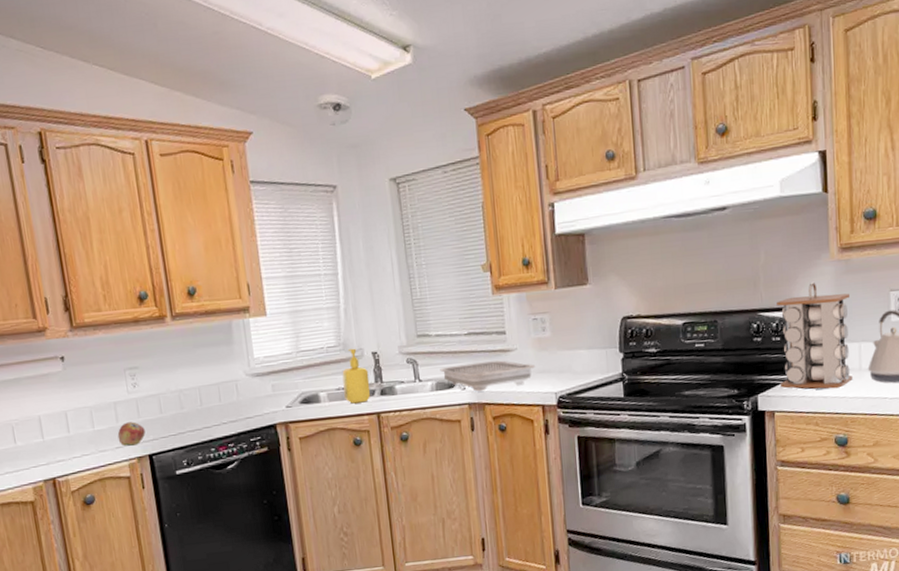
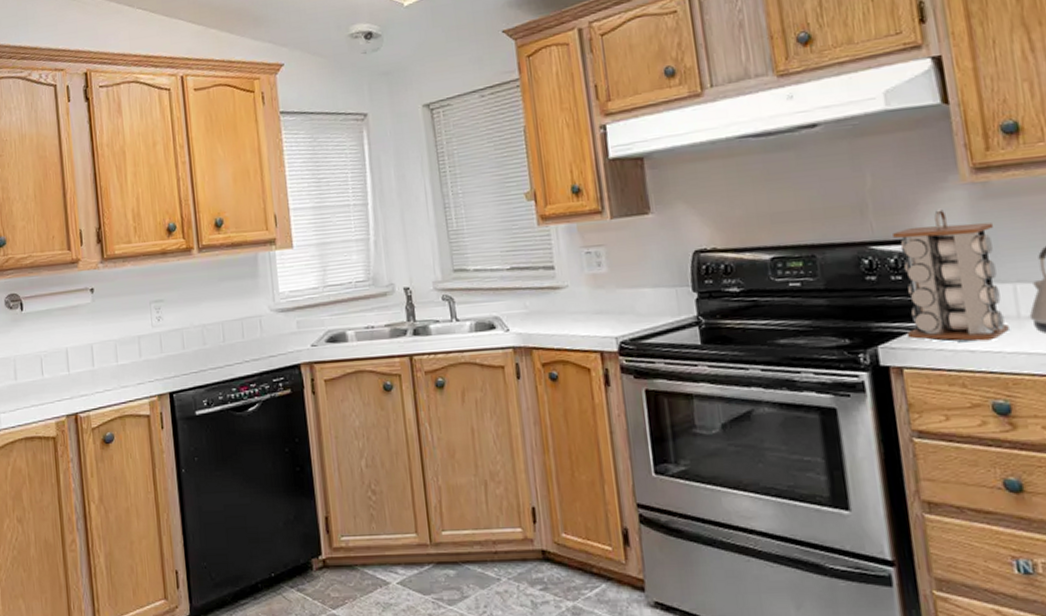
fruit: present [117,422,146,447] -> none [140,357,167,383]
soap dispenser: present [342,348,371,404] -> none [371,283,402,344]
dish rack: present [440,360,535,392] -> none [479,299,590,334]

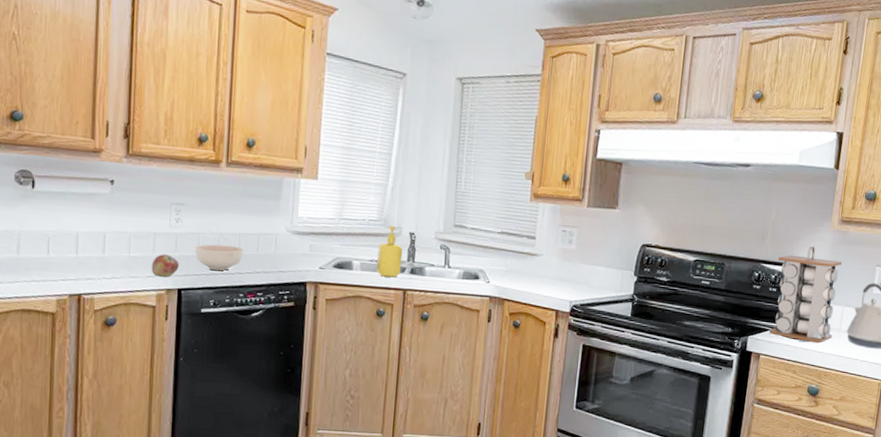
fruit: none [140,357,167,383] -> present [151,254,179,278]
bowl: none [179,336,230,367] -> present [194,244,244,272]
soap dispenser: none [371,283,402,344] -> present [376,225,403,278]

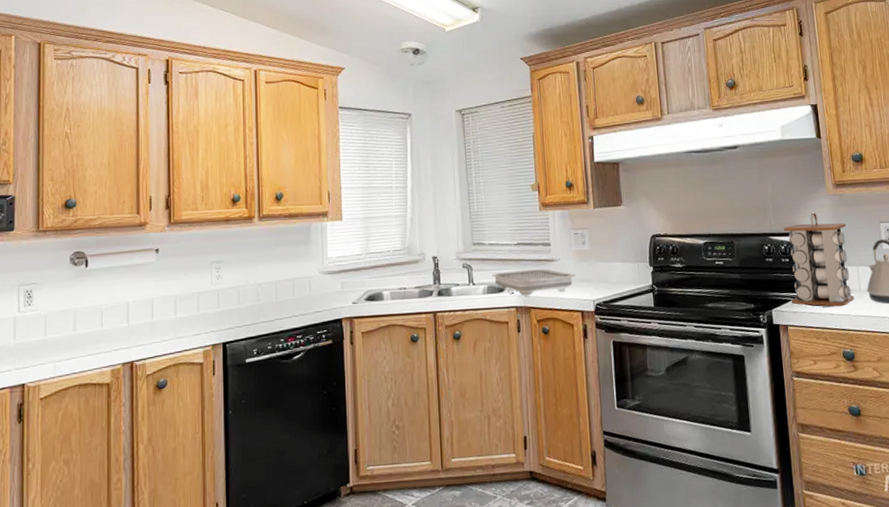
fruit: present [151,254,179,278] -> none [197,311,222,335]
bowl: present [194,244,244,272] -> none [235,294,281,321]
soap dispenser: present [376,225,403,278] -> none [405,252,429,303]
dish rack: none [469,259,556,289] -> present [492,269,575,296]

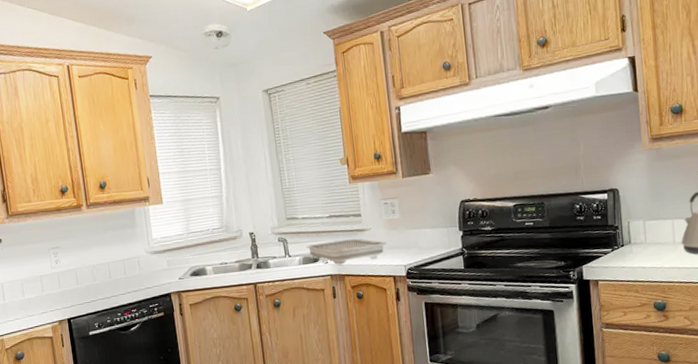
spice rack: present [784,211,854,308] -> none [596,167,668,262]

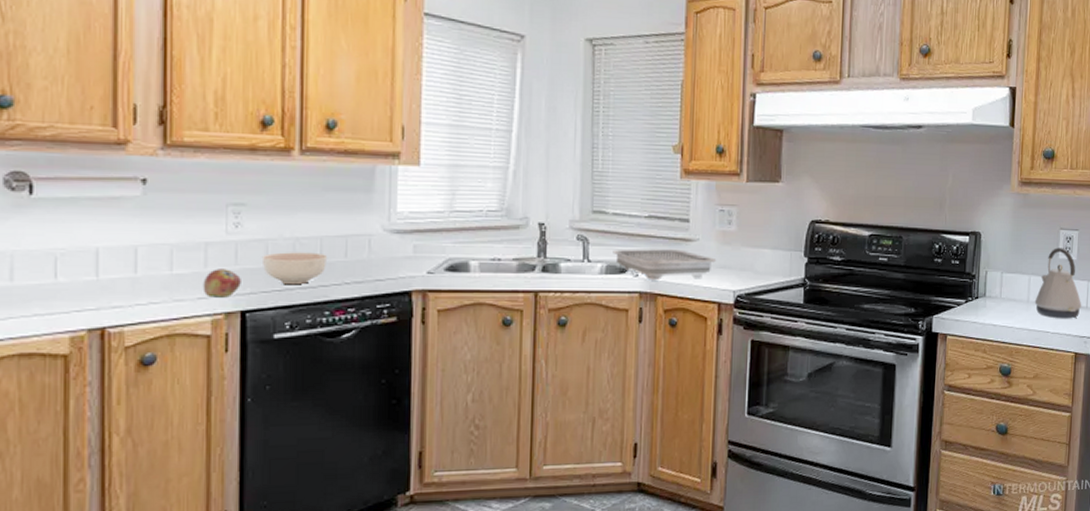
fruit: none [43,291,65,312] -> present [203,269,241,299]
bowl: none [74,274,115,298] -> present [261,252,328,285]

